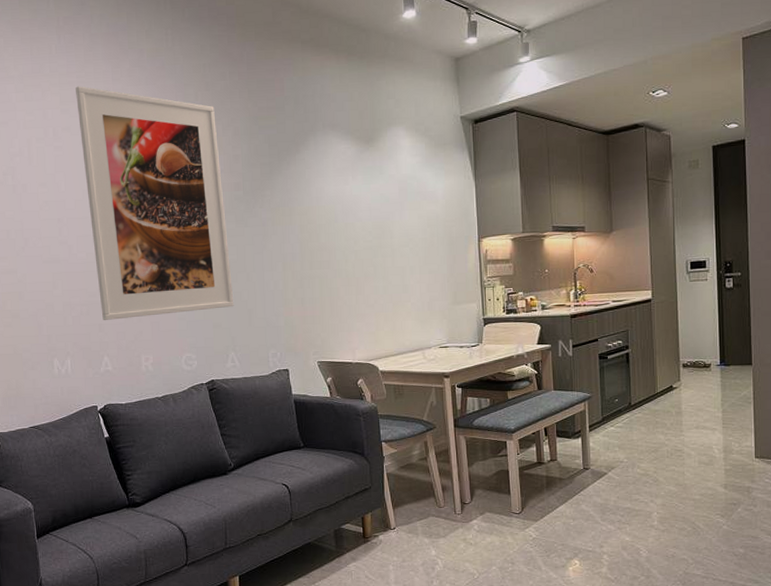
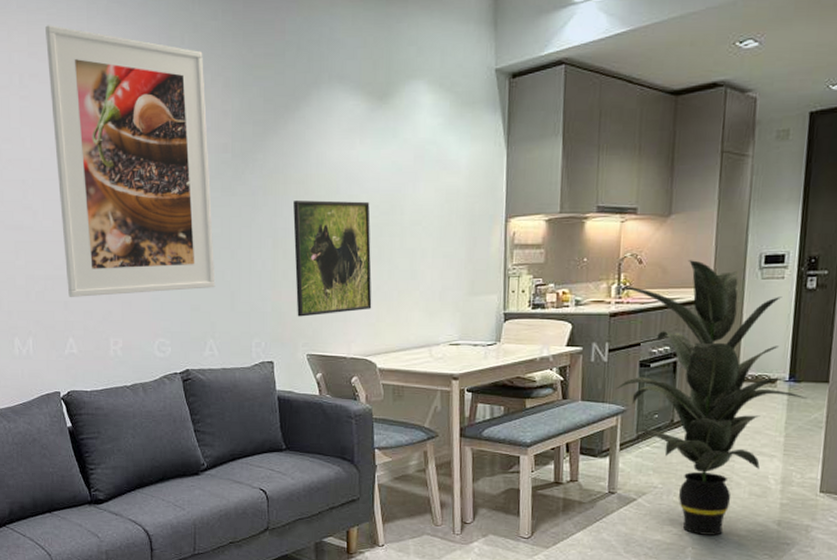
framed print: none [299,228,371,329] -> present [293,200,372,317]
indoor plant: none [576,268,735,501] -> present [615,260,806,535]

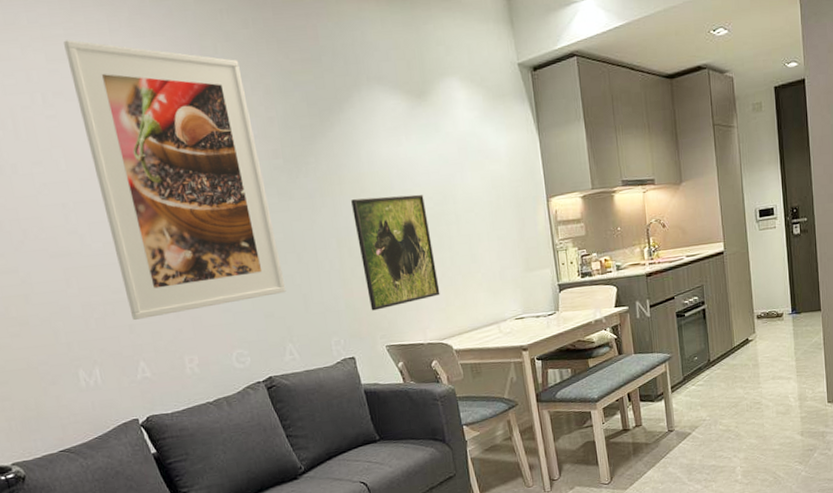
indoor plant: present [615,260,806,535] -> none [650,220,806,455]

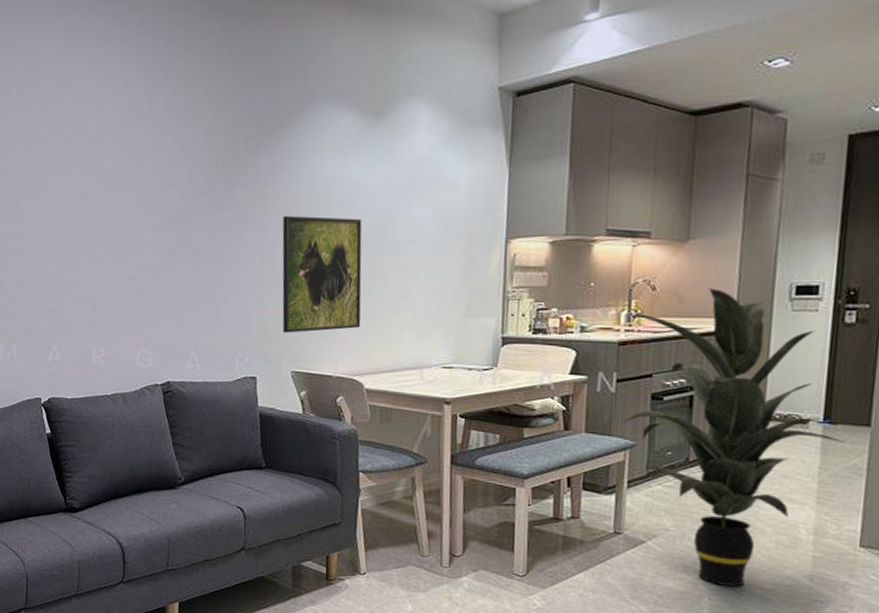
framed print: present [64,40,286,320] -> none [45,42,201,306]
indoor plant: none [650,220,806,455] -> present [623,288,844,587]

